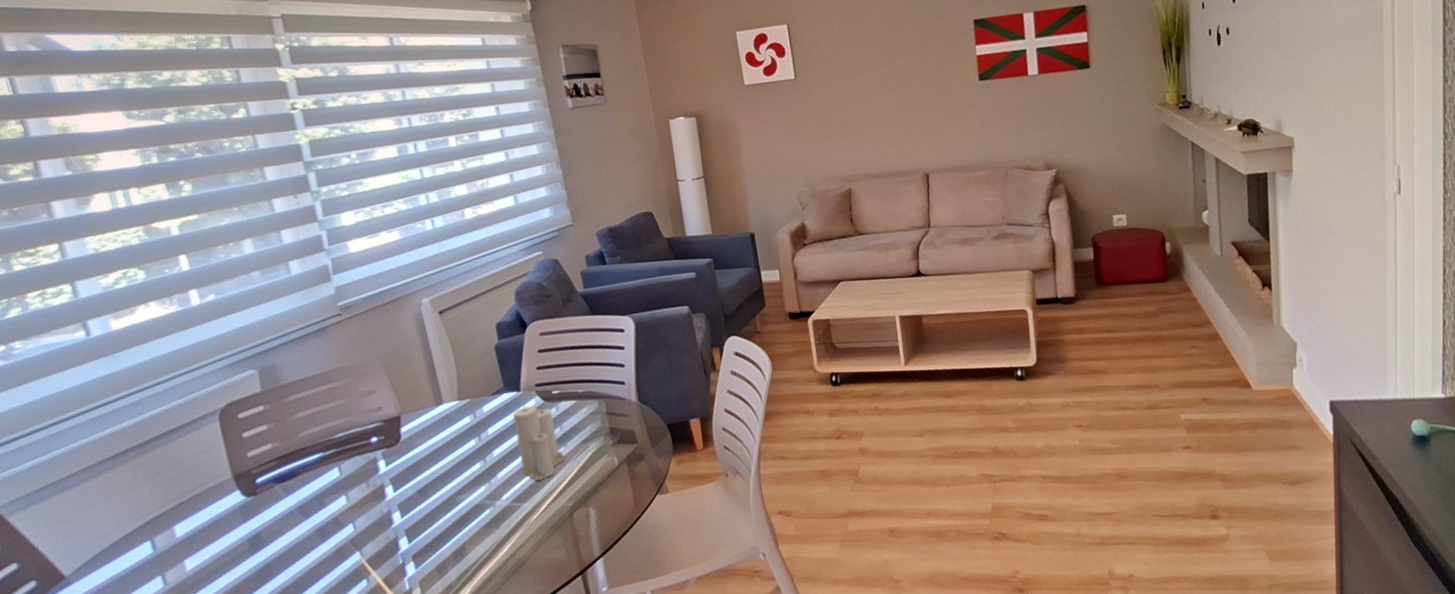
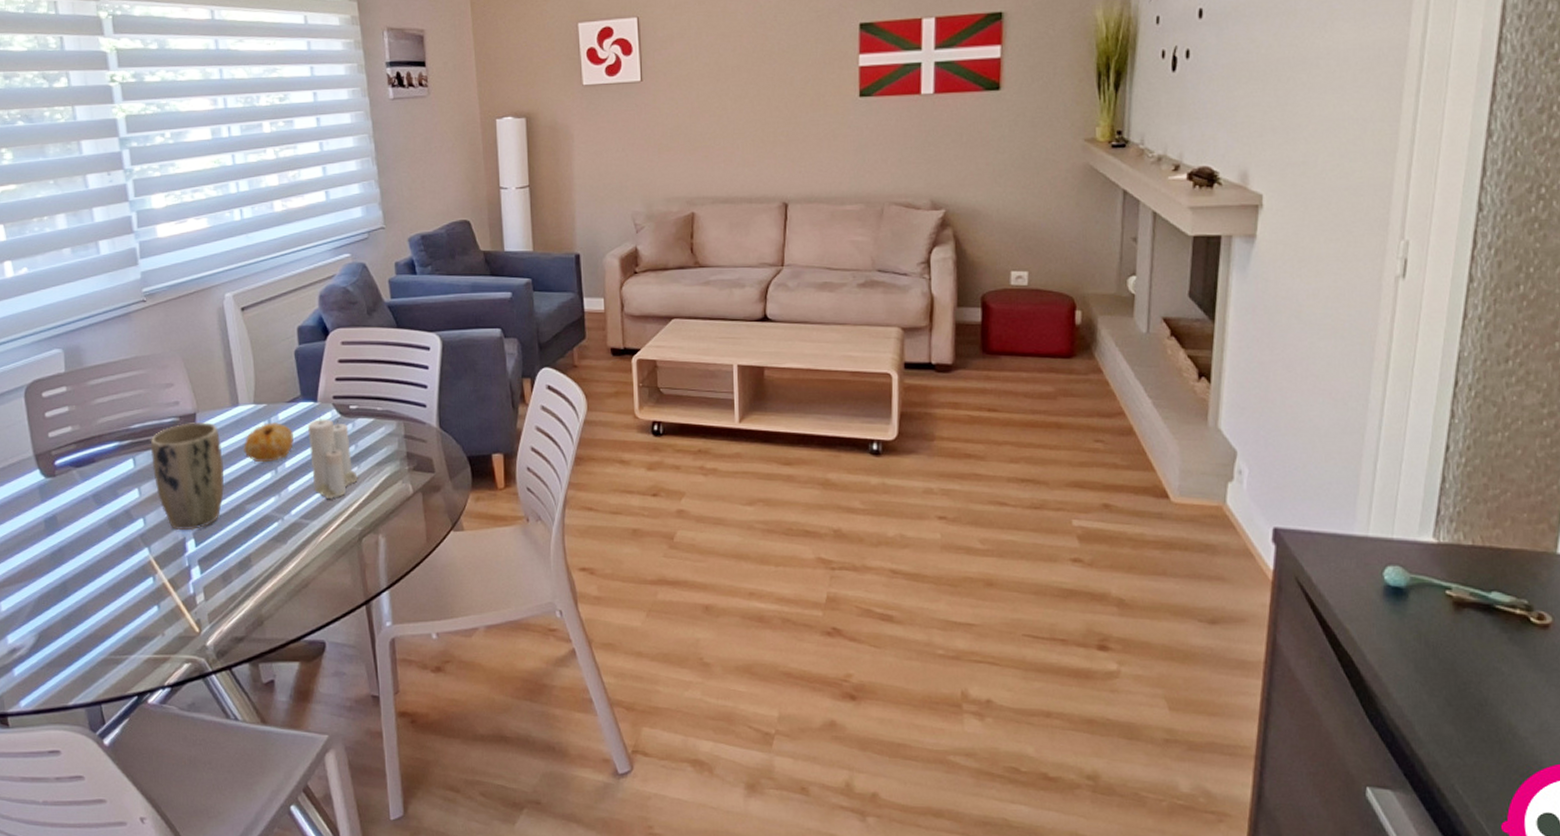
plant pot: none [355,423,434,530] -> present [150,421,225,531]
fruit: none [450,414,500,455] -> present [244,421,294,463]

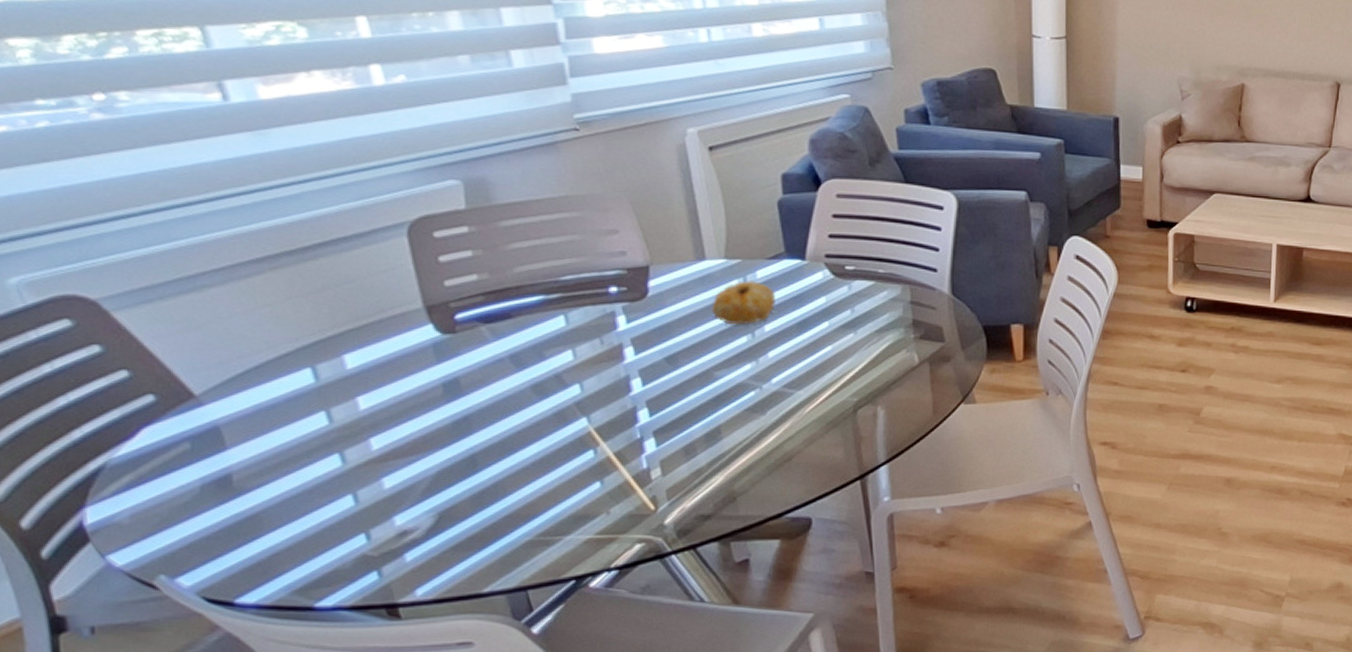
plant pot: present [150,421,225,531] -> none [587,275,688,399]
candle: present [308,415,358,499] -> none [794,275,854,367]

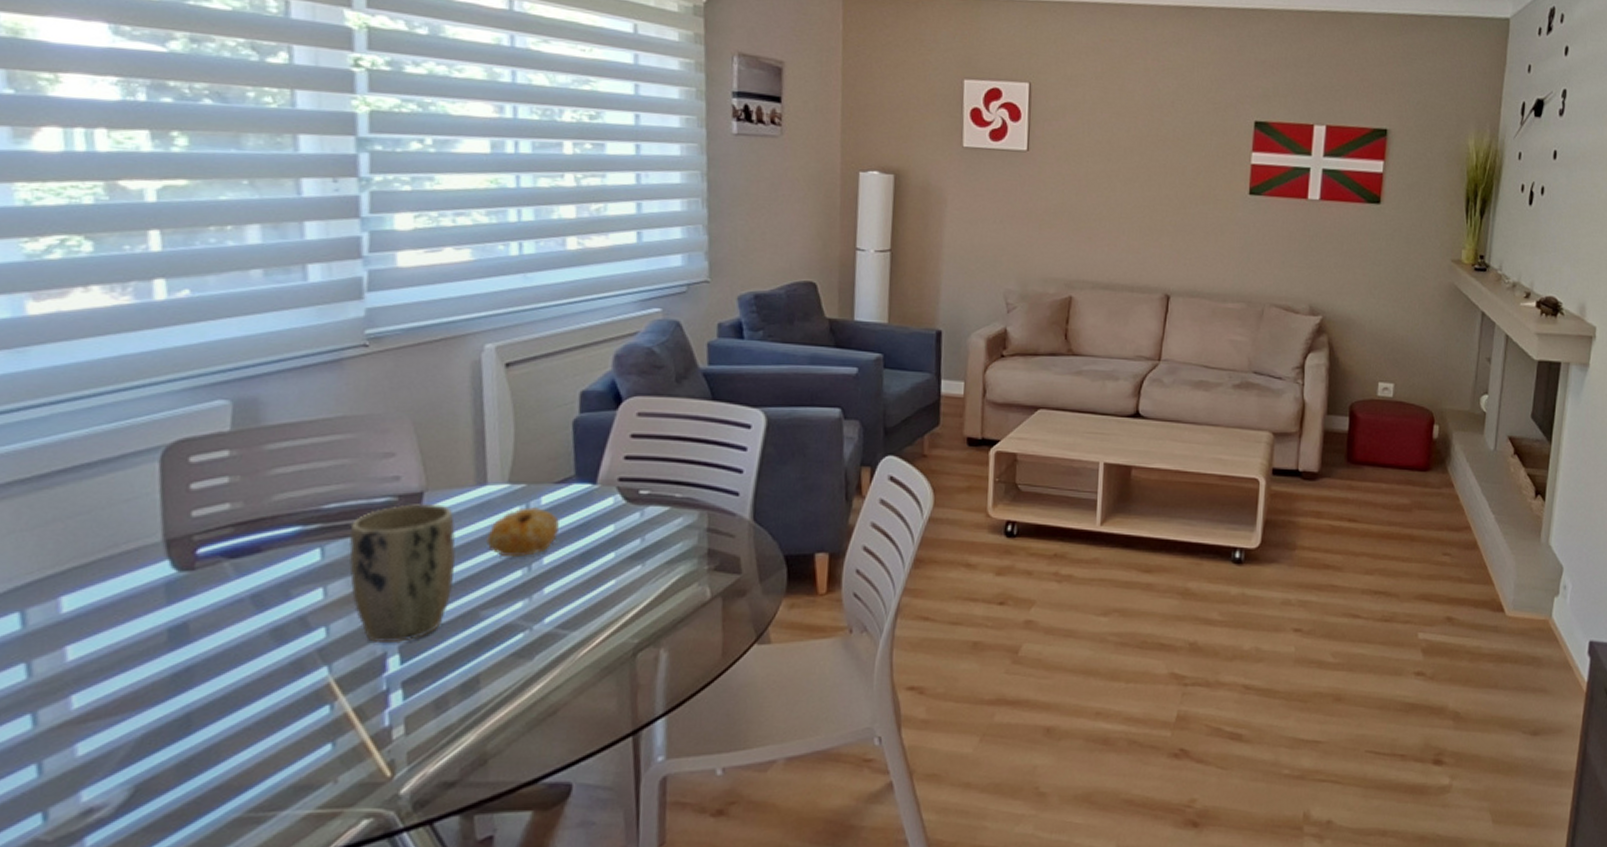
plant pot: none [587,275,688,399] -> present [348,502,456,644]

